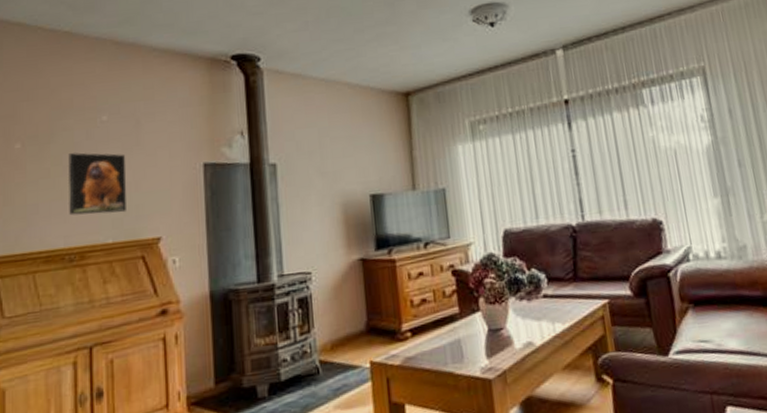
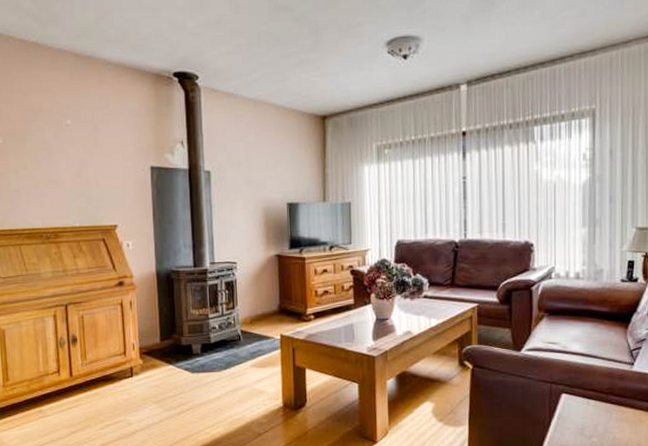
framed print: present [68,152,127,216] -> none [41,150,89,203]

